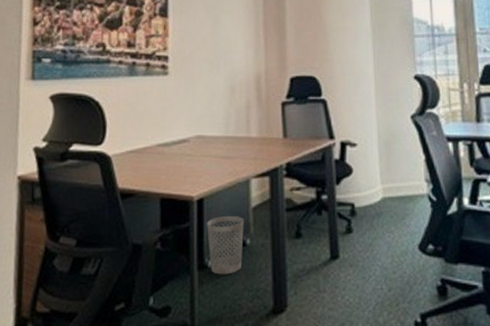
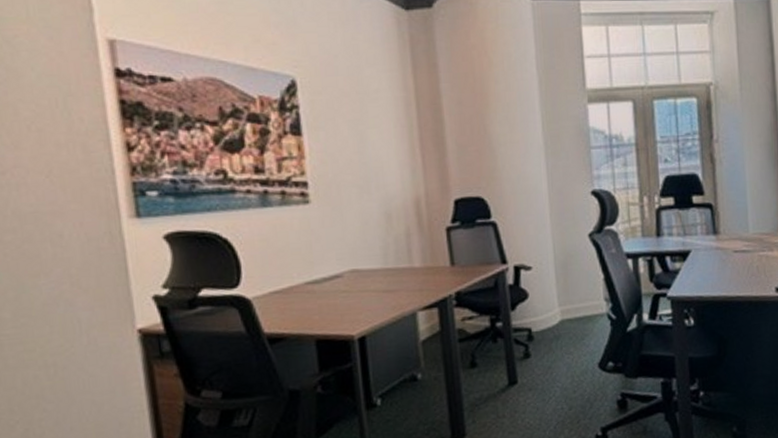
wastebasket: present [207,216,244,275] -> none [371,351,415,412]

